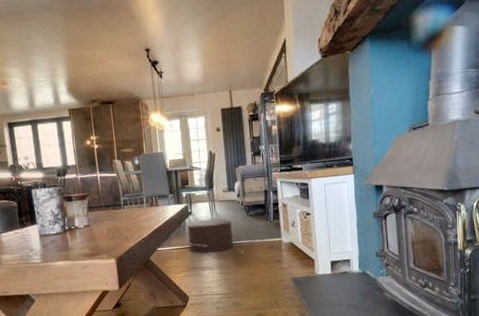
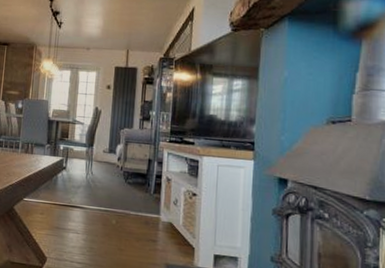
pouf: present [186,218,241,253] -> none [54,177,115,216]

